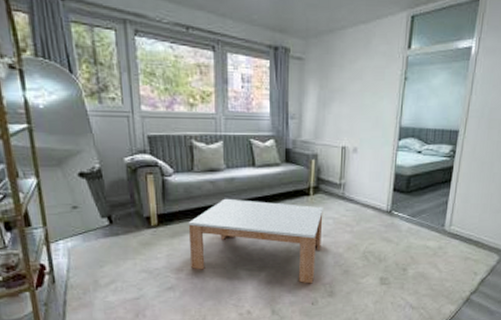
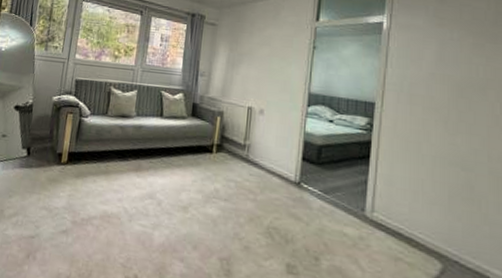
coffee table: present [188,198,323,284] -> none [88,145,226,256]

